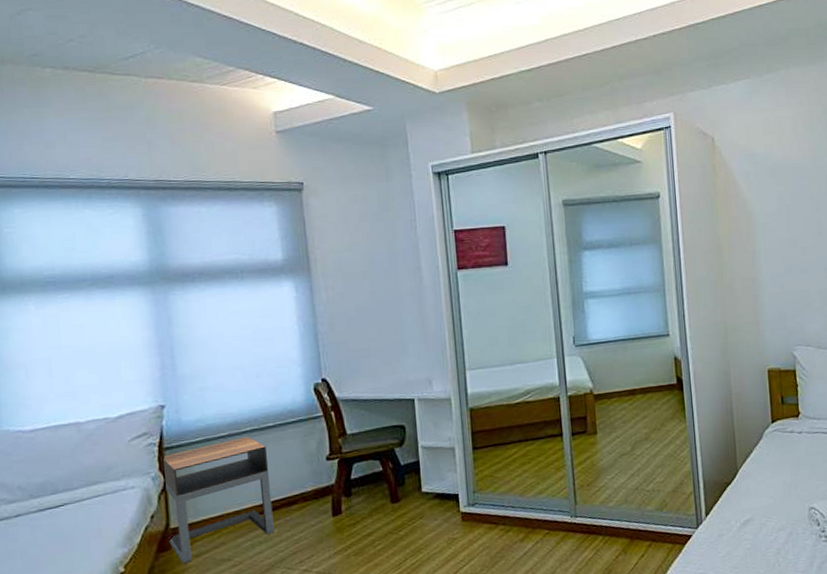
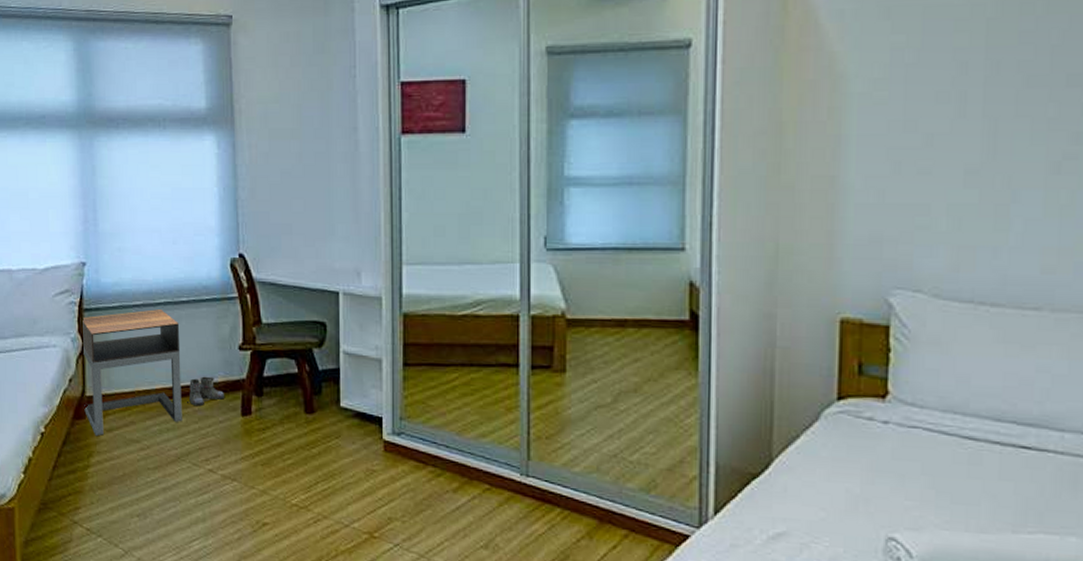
boots: none [279,487,315,517] -> present [188,376,224,407]

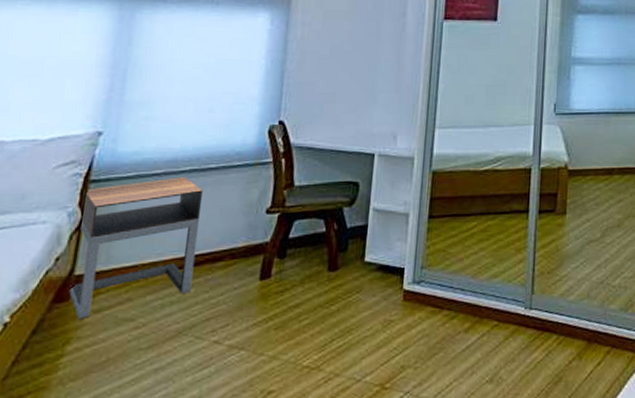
boots: present [188,376,224,407] -> none [201,242,243,275]

